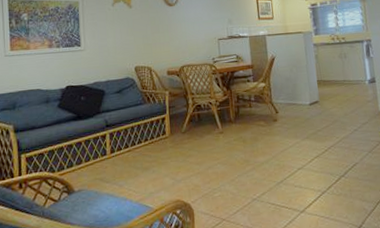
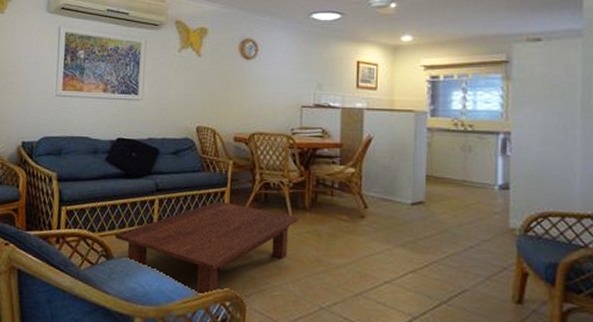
coffee table: none [74,126,227,210] -> present [115,200,298,296]

